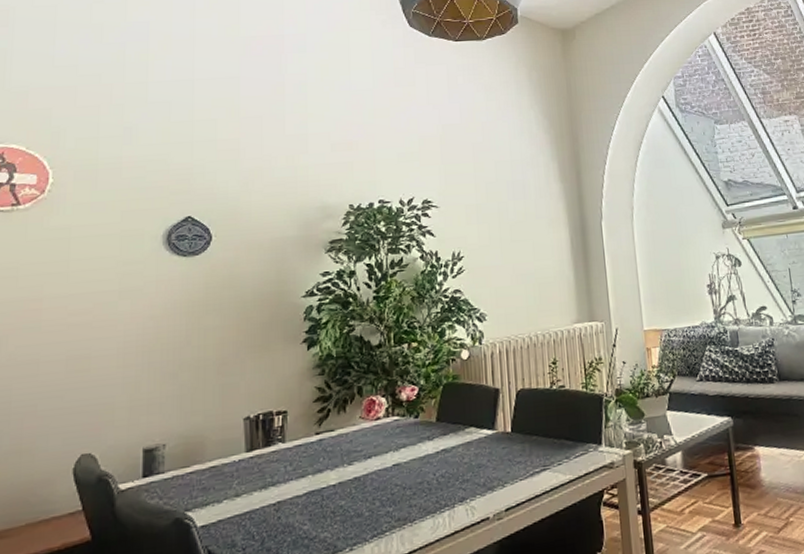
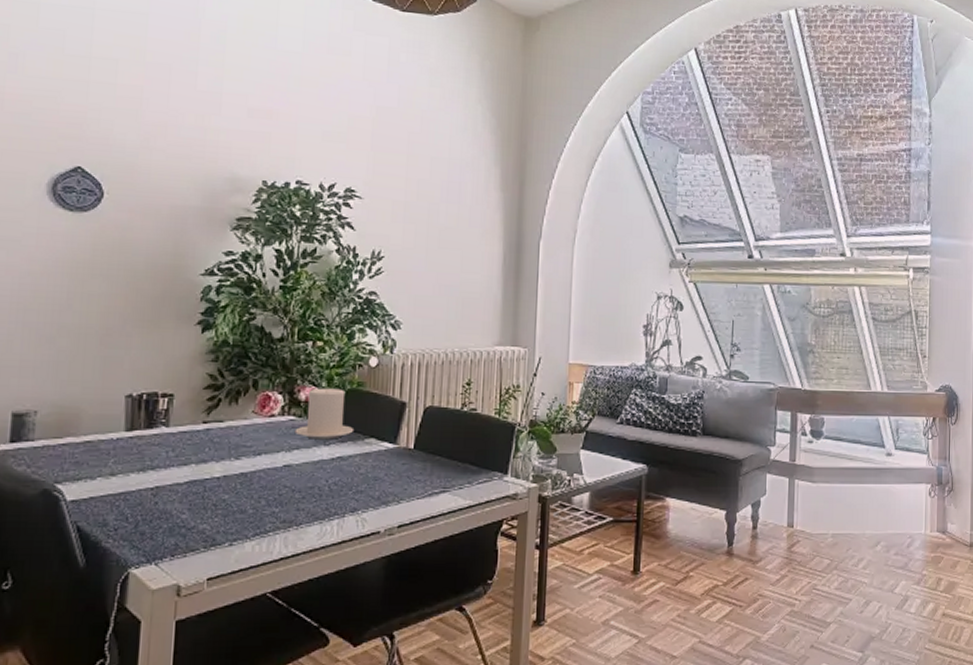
candle: none [400,384,455,436] -> present [294,388,355,440]

